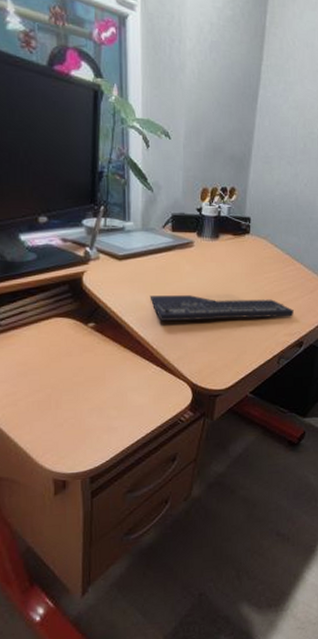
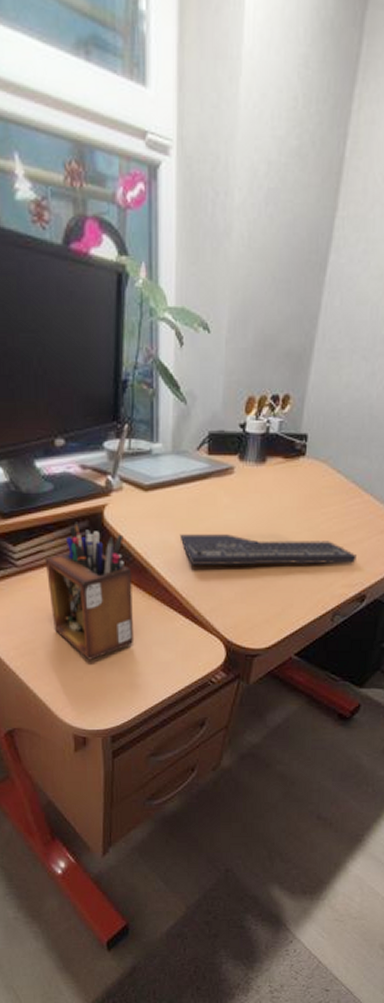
desk organizer: none [27,286,110,408] -> present [44,522,133,660]

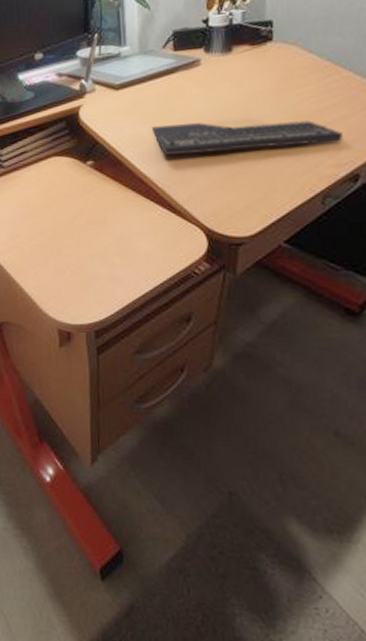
desk organizer: present [44,522,133,660] -> none [28,123,112,253]

